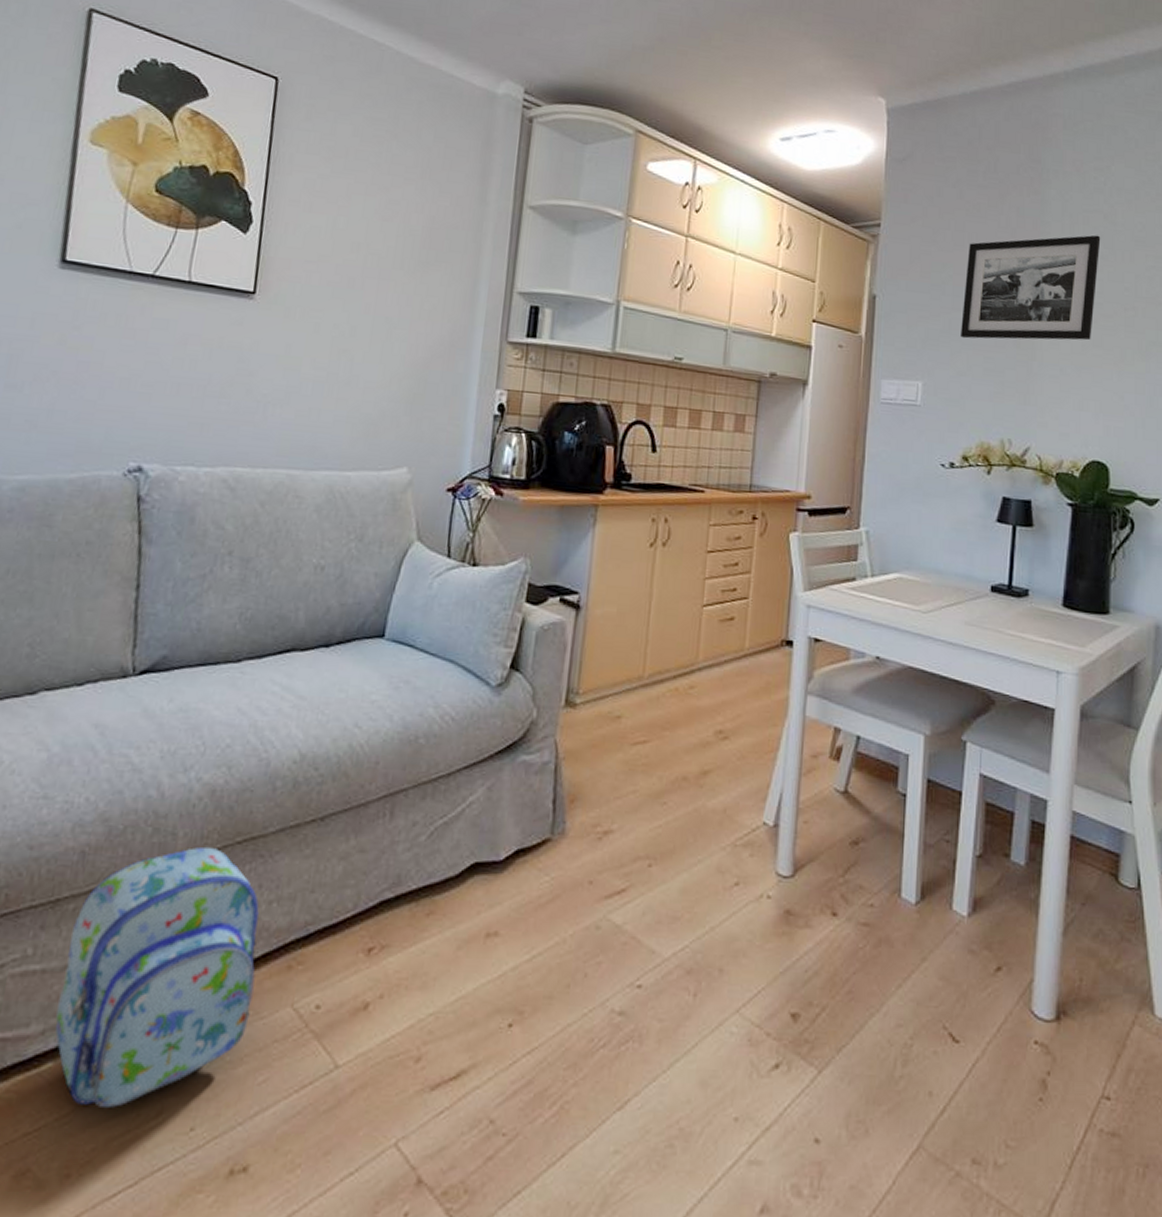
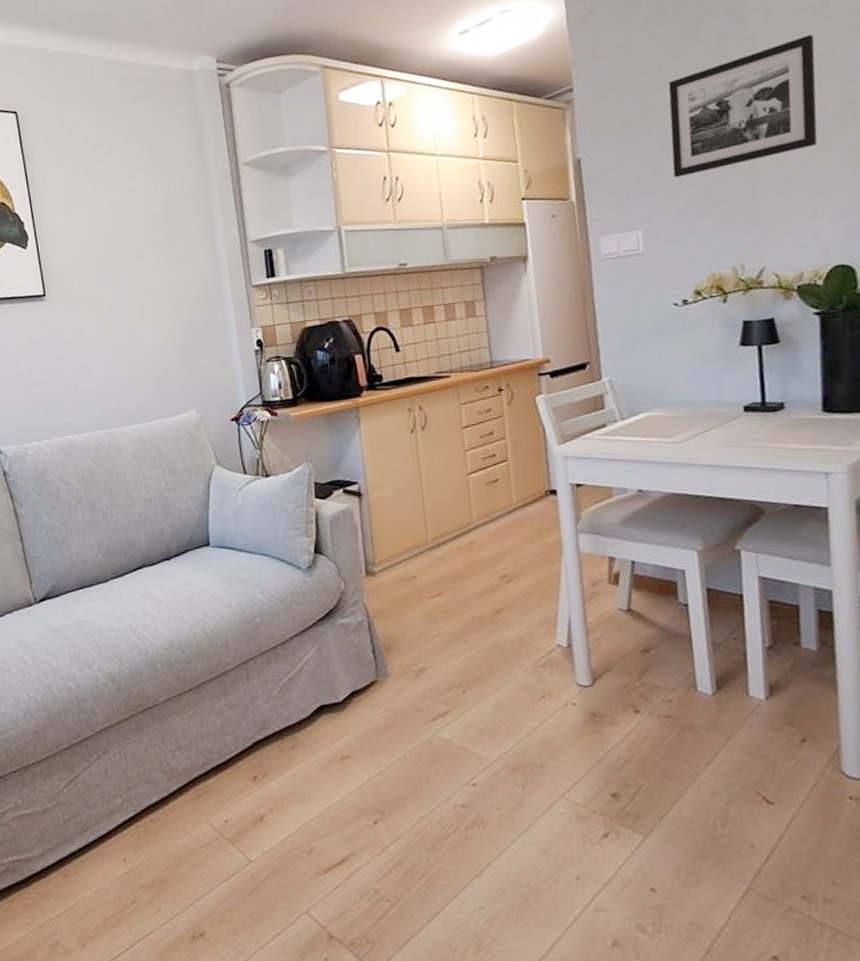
backpack: present [55,846,259,1107] -> none [43,717,180,900]

